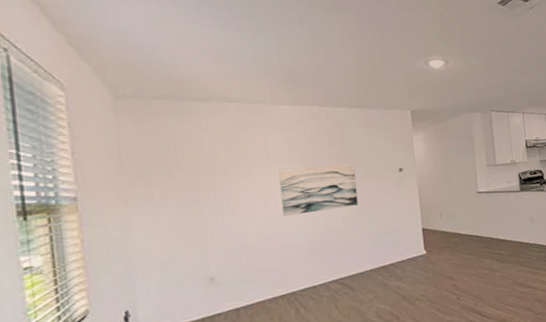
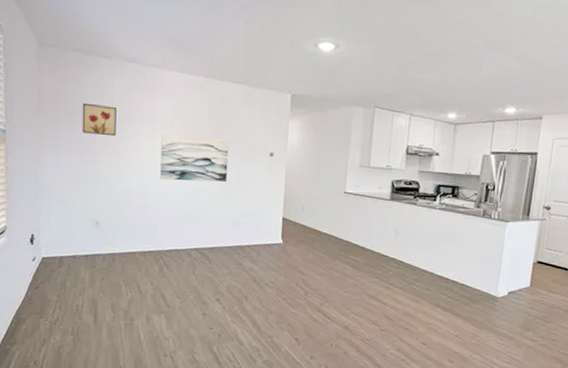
wall art: none [178,150,224,184] -> present [82,102,116,137]

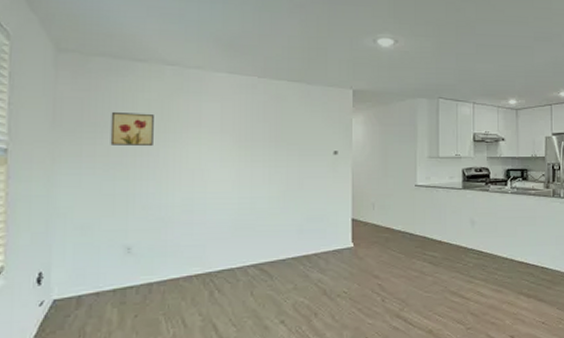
wall art: present [160,134,229,183] -> none [208,140,288,190]

